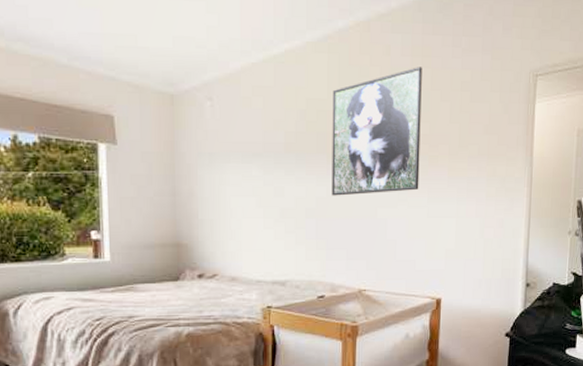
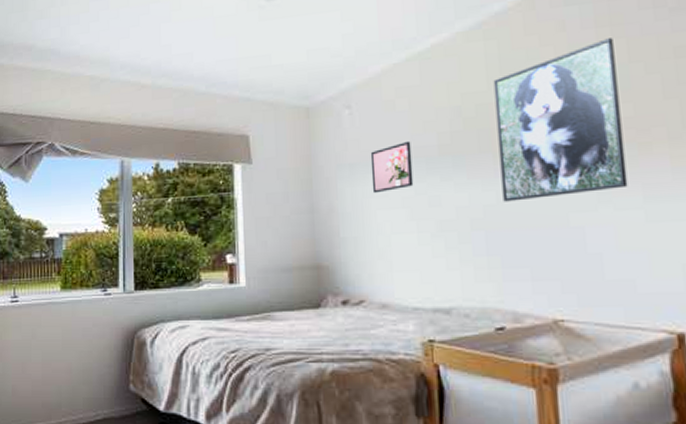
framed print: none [228,136,263,182] -> present [370,140,414,194]

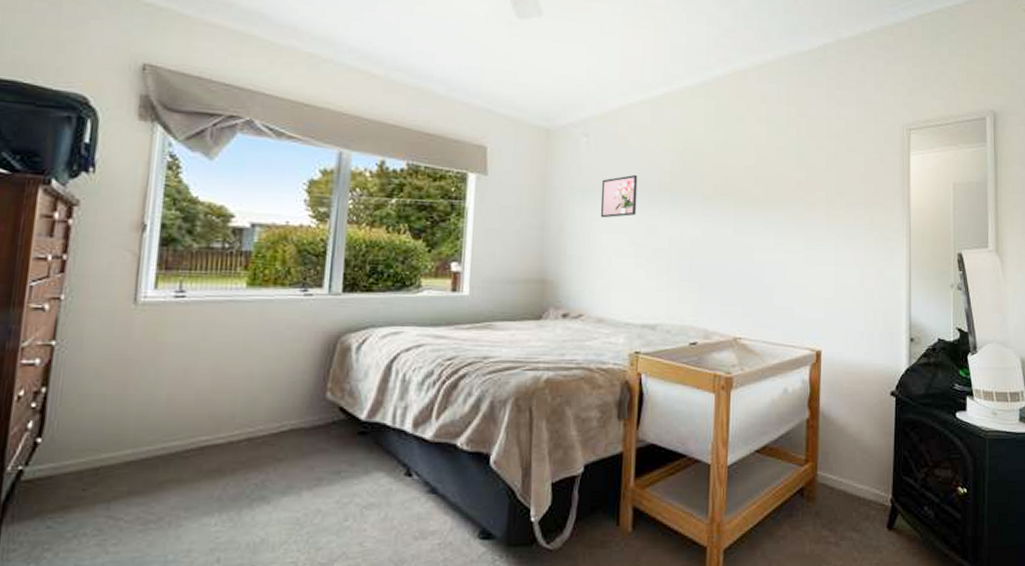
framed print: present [493,38,628,202] -> none [706,115,798,238]

